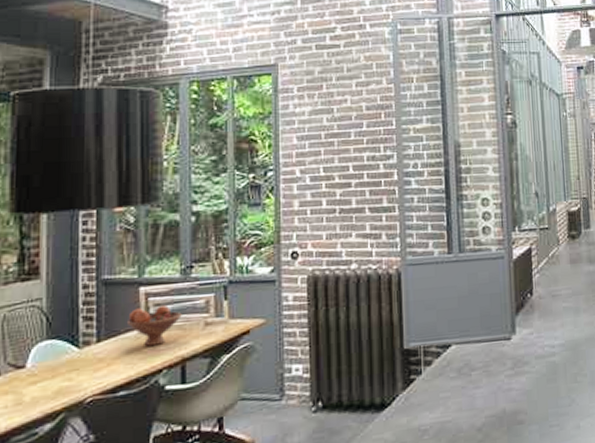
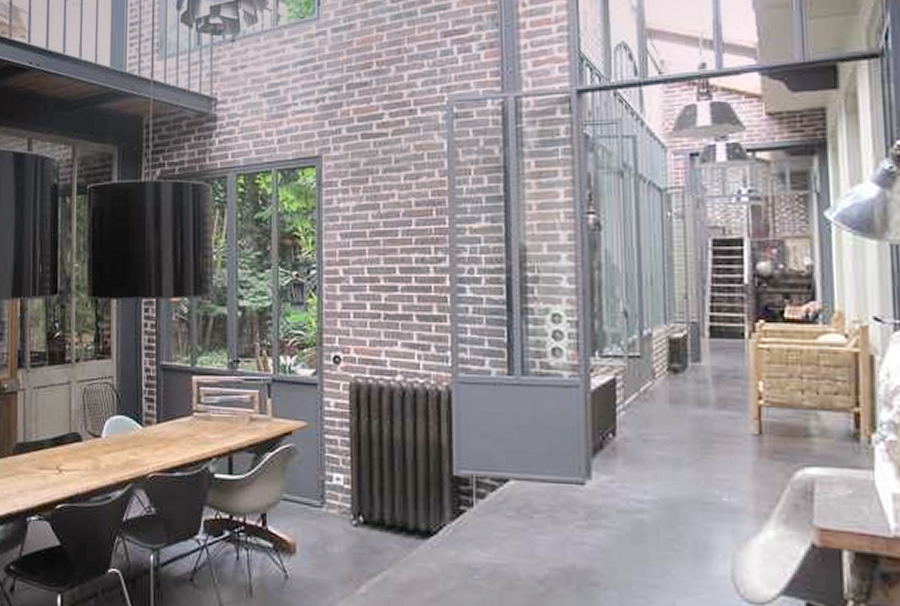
fruit bowl: present [126,304,182,346] -> none [181,395,229,434]

